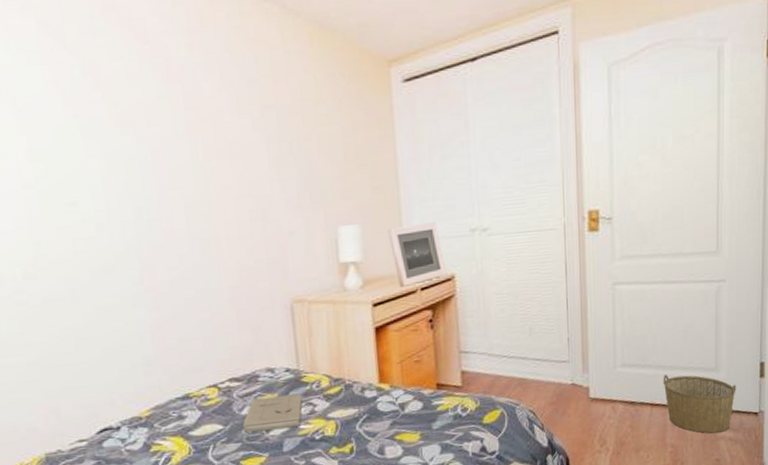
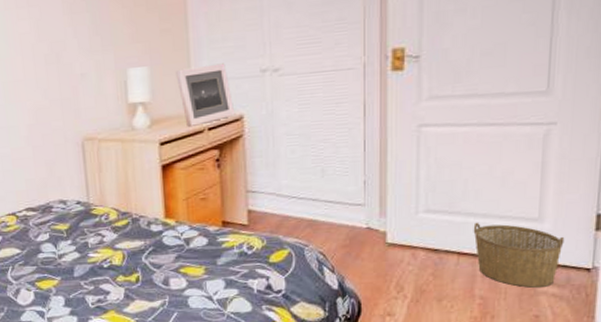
book: present [242,393,303,433] -> none [37,224,92,257]

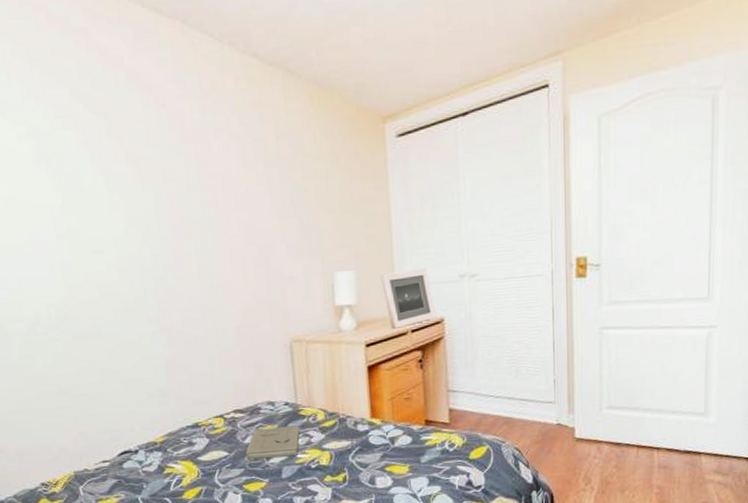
book: none [37,224,92,257] -> present [245,425,300,460]
basket: present [473,222,565,288] -> none [650,417,727,477]

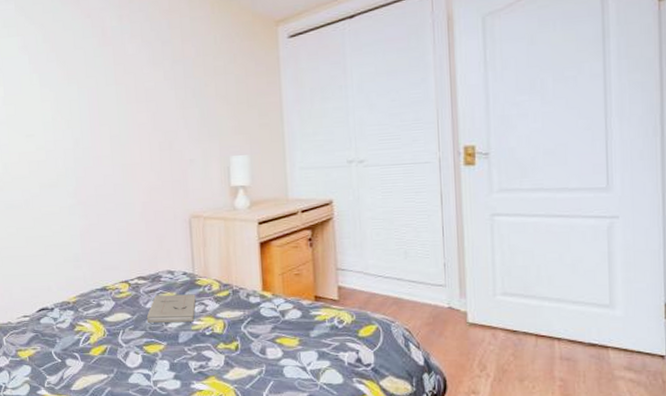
picture frame: present [381,268,437,330] -> none [273,154,326,210]

